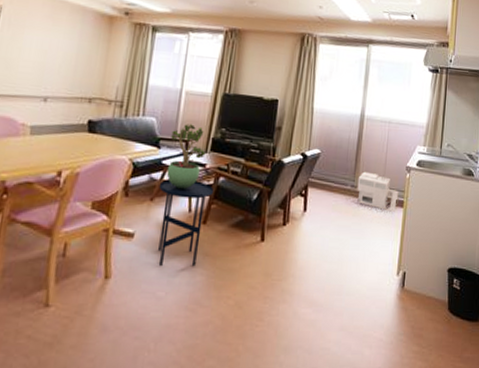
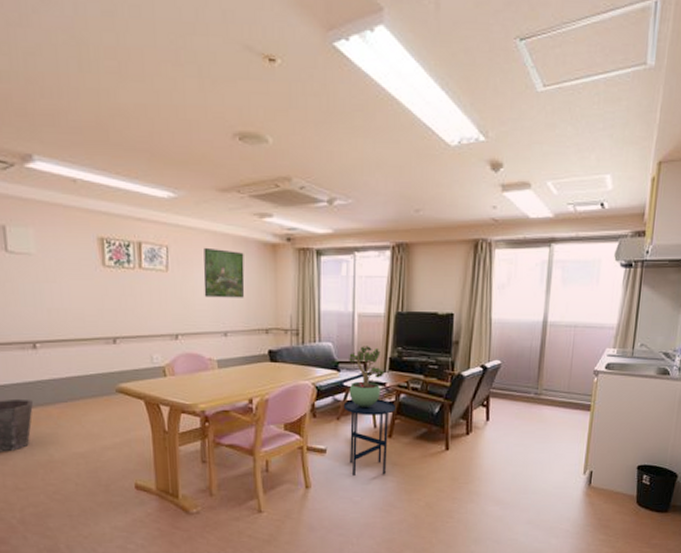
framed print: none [30,11,80,65] -> present [203,247,245,298]
architectural model: present [357,171,399,212] -> none [540,378,586,416]

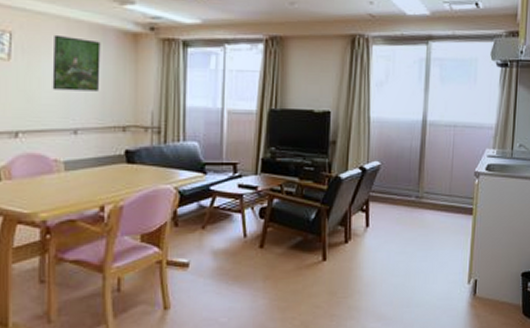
side table: present [343,399,395,476] -> none [209,204,268,293]
potted plant: present [349,346,385,407] -> none [216,145,256,214]

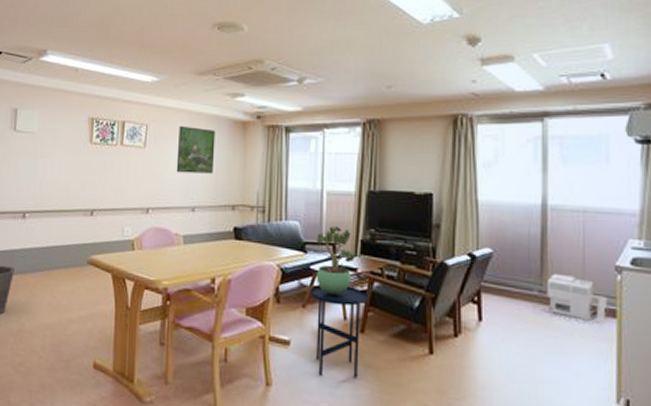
side table: none [209,204,268,293] -> present [310,285,368,379]
potted plant: none [216,145,256,214] -> present [316,226,356,295]
architectural model: none [422,181,468,220] -> present [546,273,608,323]

